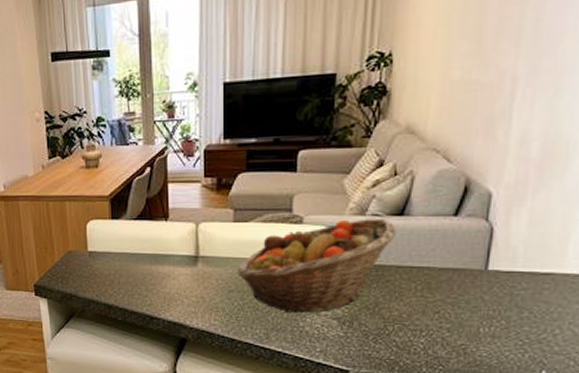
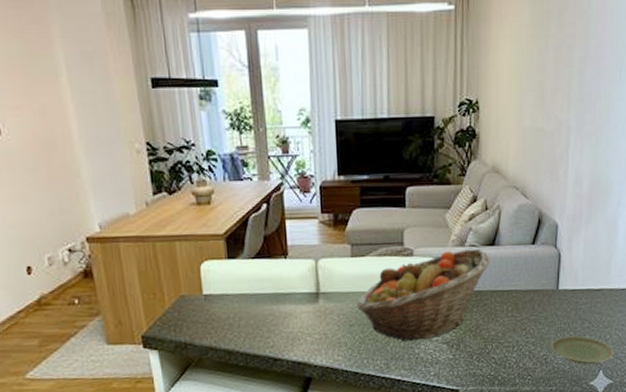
plate: none [473,326,565,362] -> present [551,336,614,364]

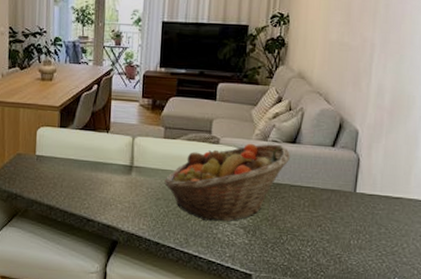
plate: present [551,336,614,364] -> none [346,239,411,271]

